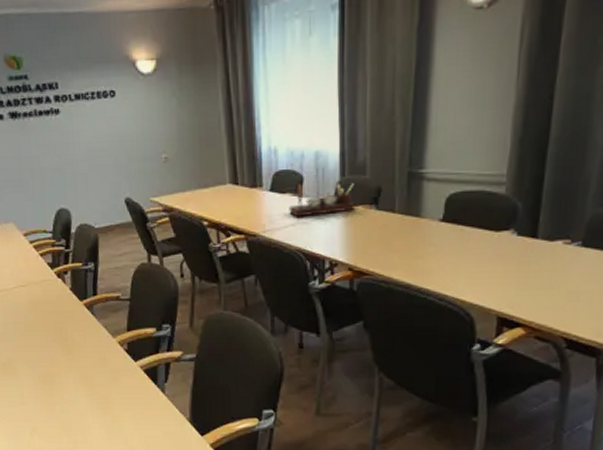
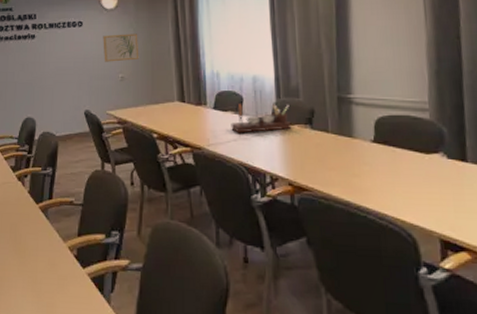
wall art: none [140,104,185,140] -> present [103,33,139,62]

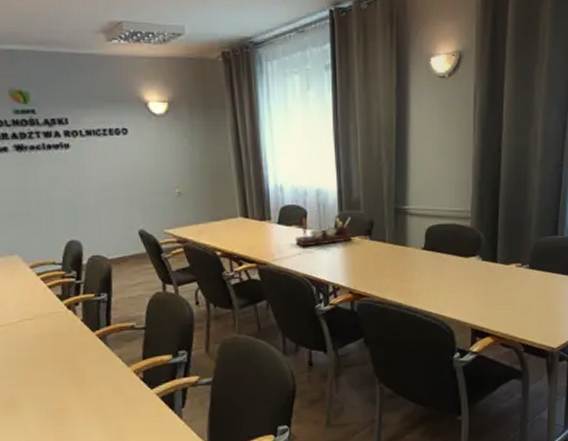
wall art: present [103,33,139,62] -> none [153,143,197,176]

